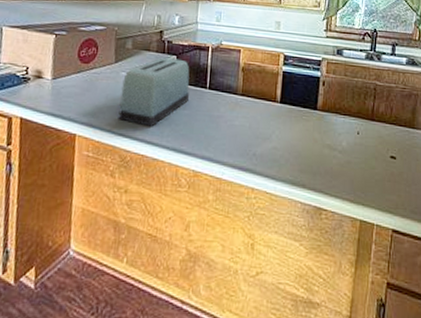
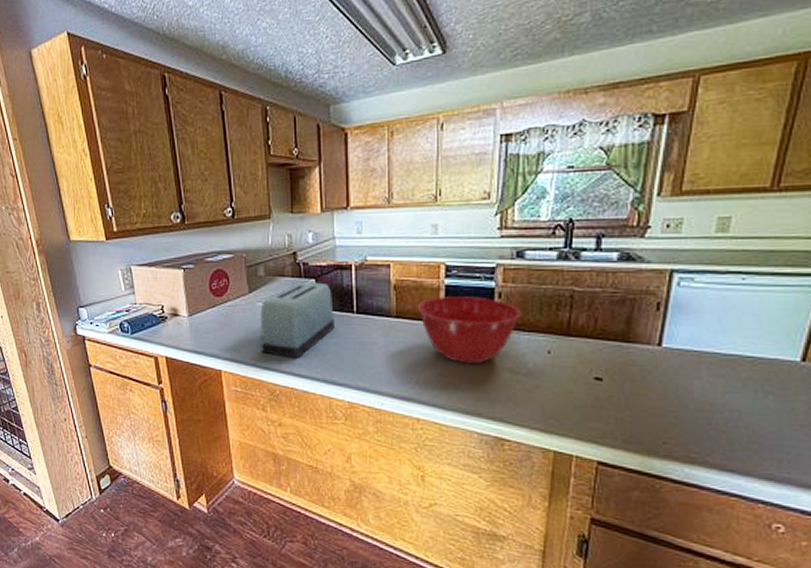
mixing bowl: none [259,80,339,141] -> present [417,296,521,364]

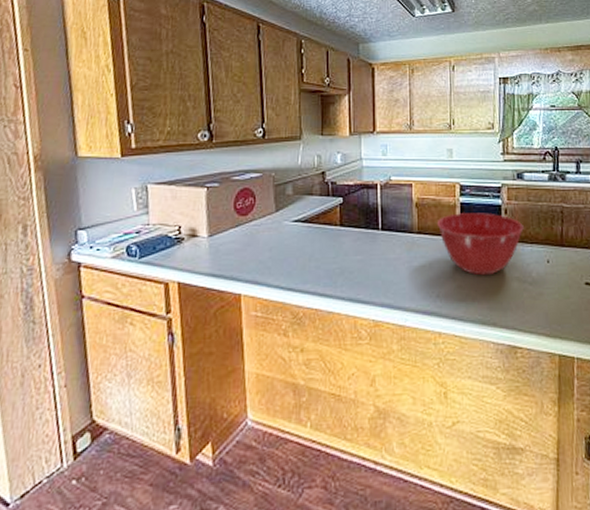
toaster: present [260,282,334,359] -> none [285,200,360,278]

